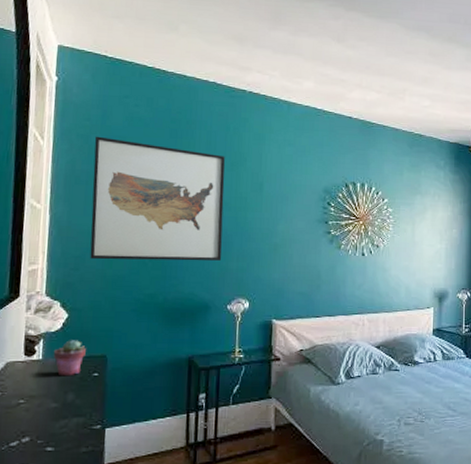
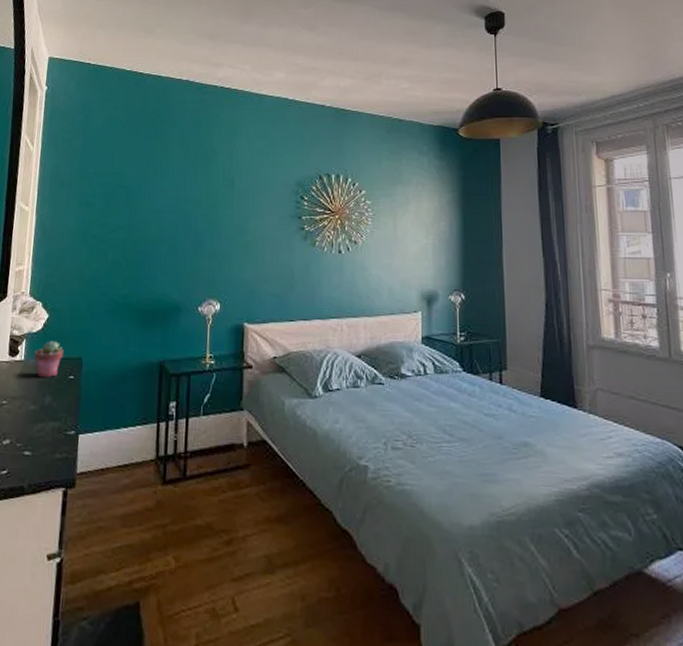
wall art: present [90,136,225,261] -> none [70,139,197,261]

